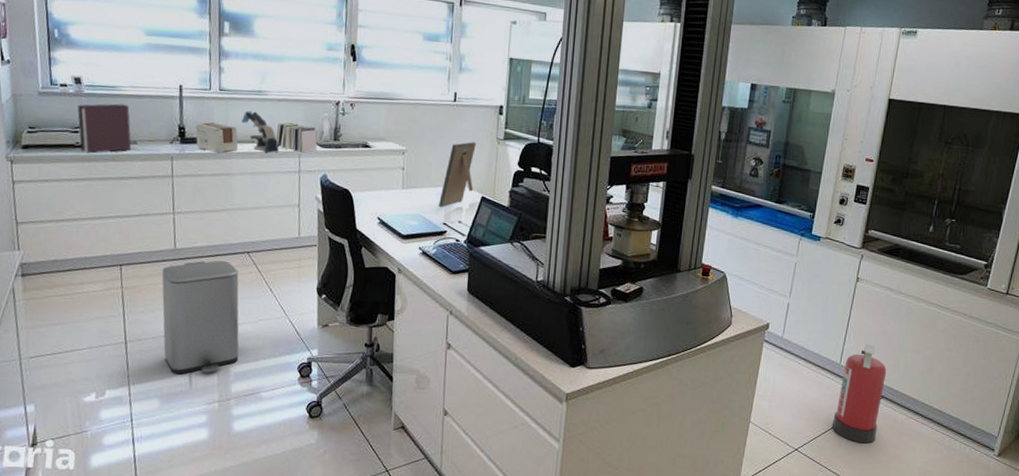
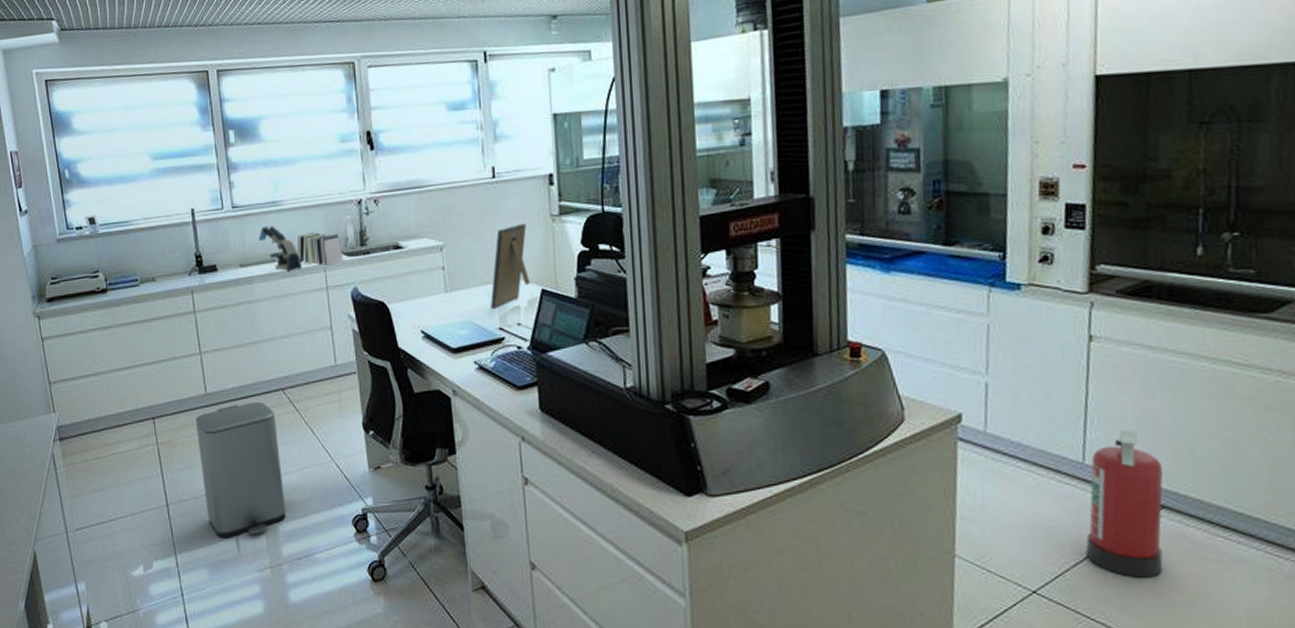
binder: present [77,103,132,154] -> none [94,239,151,298]
box: present [195,122,238,154] -> none [212,245,259,280]

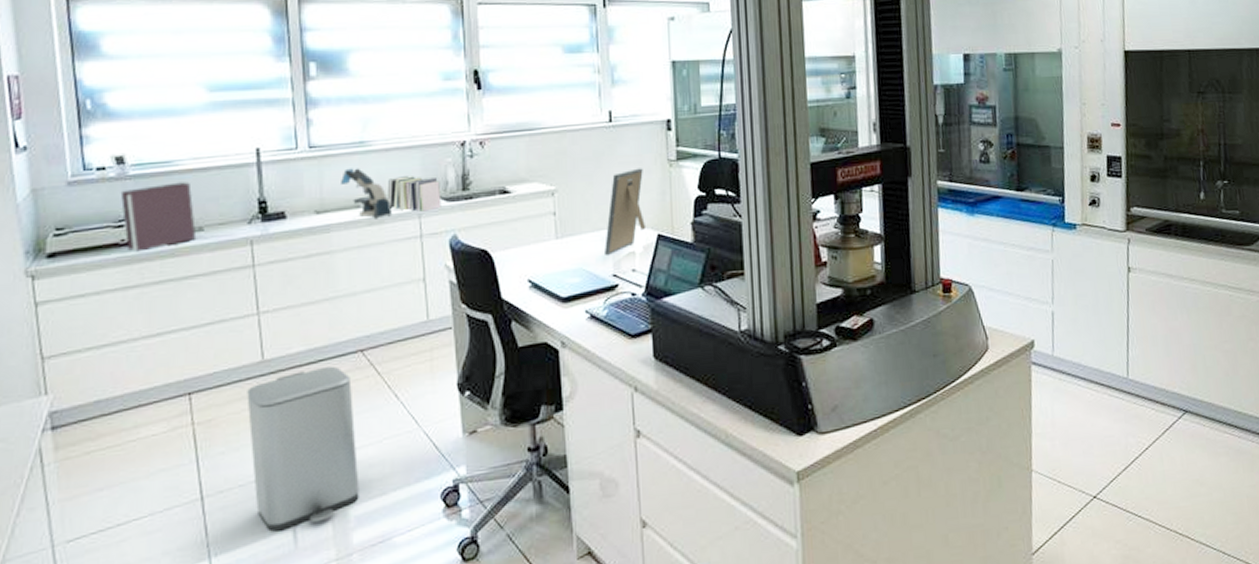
binder: none [94,239,151,298] -> present [120,182,197,252]
fire extinguisher: present [1085,429,1164,578] -> none [1132,347,1188,476]

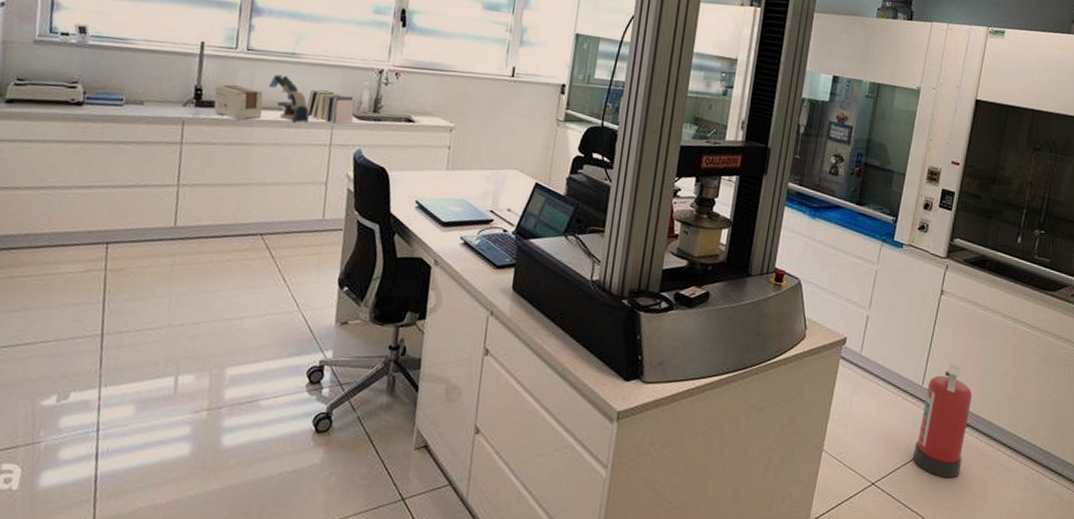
binder: present [120,182,197,252] -> none [75,56,140,113]
pedal bin: present [247,365,360,532] -> none [147,242,248,376]
box: none [281,189,339,228] -> present [213,84,263,121]
picture frame: present [605,168,647,257] -> none [486,121,533,194]
fire extinguisher: none [1132,347,1188,476] -> present [912,364,973,479]

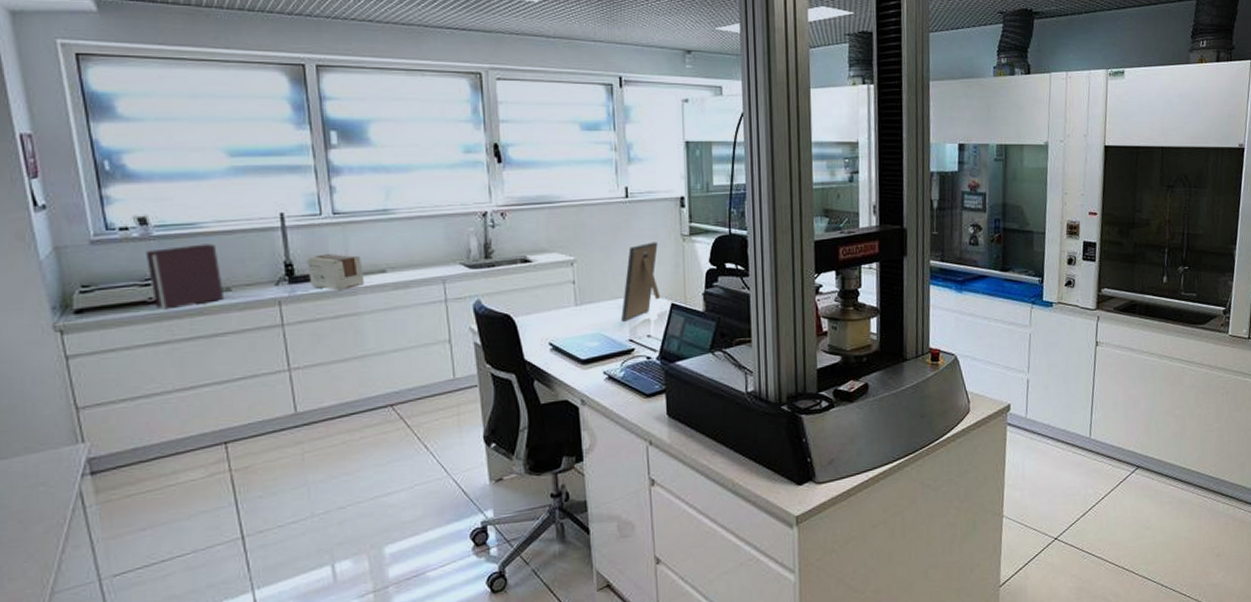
binder: none [75,56,140,113] -> present [145,244,225,310]
microscope: present [269,74,310,123] -> none [366,234,418,284]
books: present [306,89,355,125] -> none [411,243,465,278]
picture frame: none [486,121,533,194] -> present [621,242,661,323]
fire extinguisher: present [912,364,973,479] -> none [1090,411,1140,521]

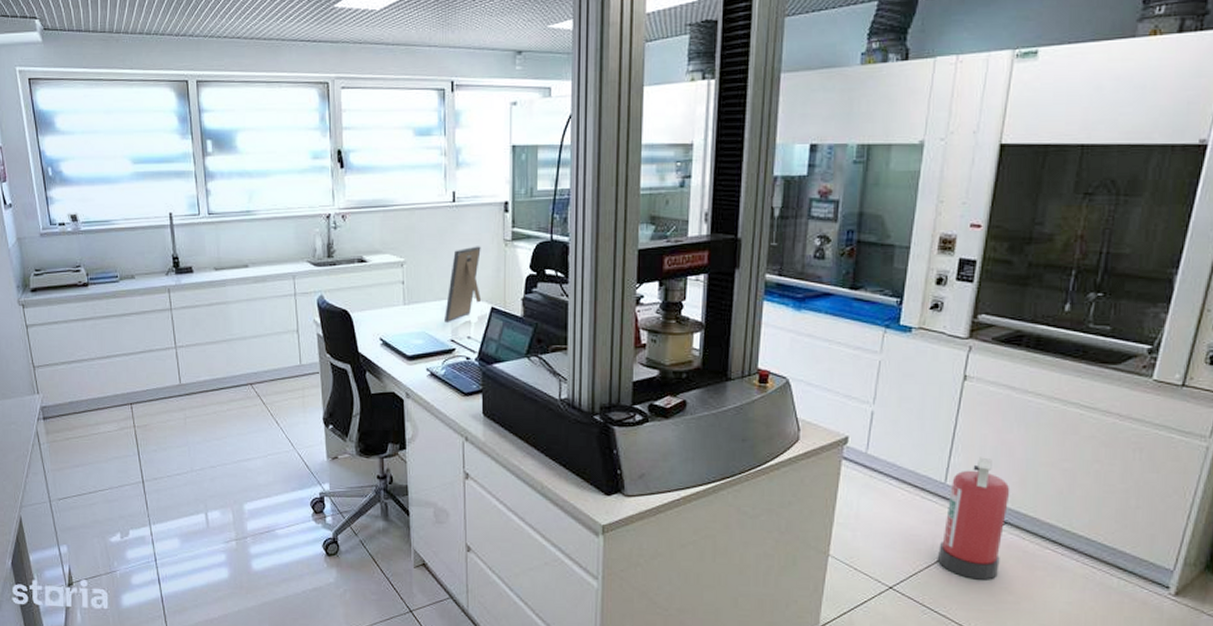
binder: present [145,244,225,310] -> none [76,238,130,292]
box: present [307,254,365,291] -> none [189,250,232,282]
fire extinguisher: none [1090,411,1140,521] -> present [937,457,1010,580]

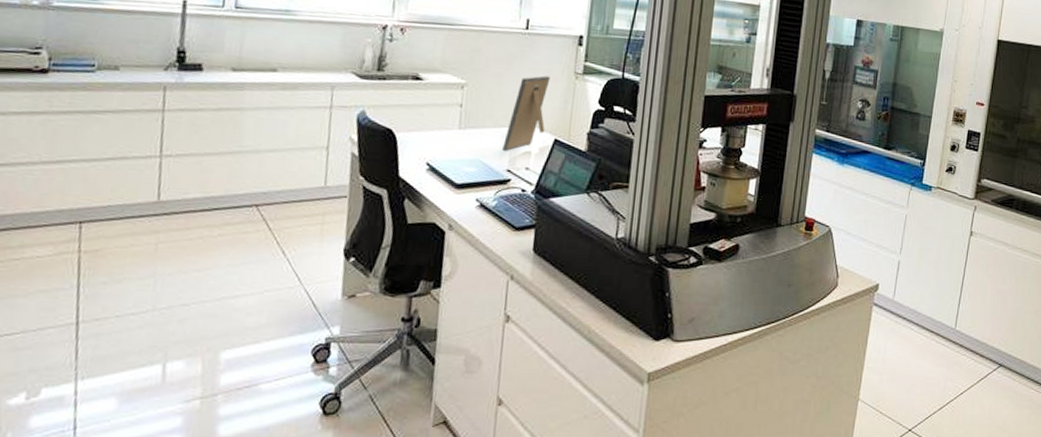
fire extinguisher: present [937,457,1010,580] -> none [948,305,1004,420]

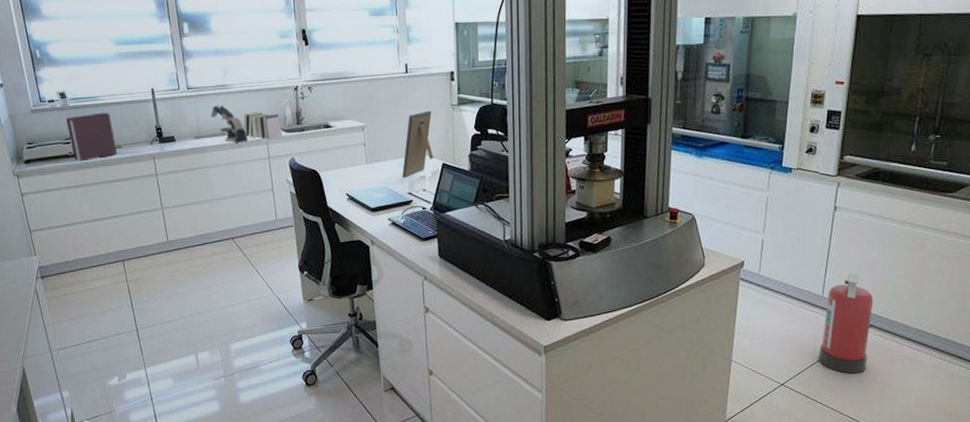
binder: none [39,19,113,81] -> present [65,112,118,162]
microscope: none [261,33,308,85] -> present [211,105,249,144]
books: none [303,48,357,85] -> present [243,112,283,140]
fire extinguisher: none [948,305,1004,420] -> present [818,273,874,374]

